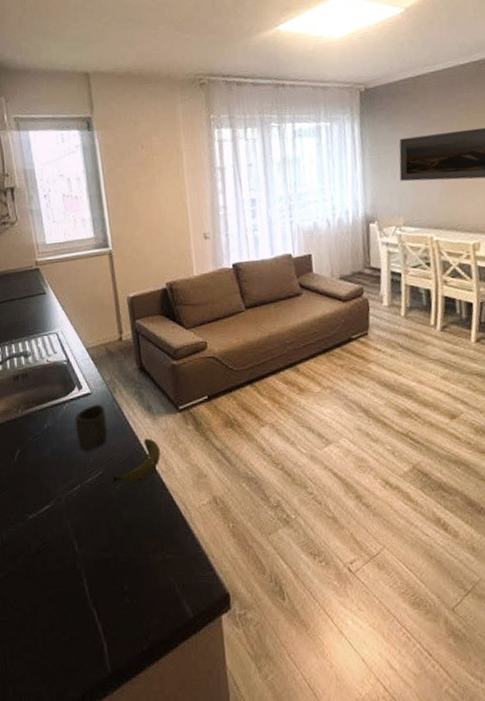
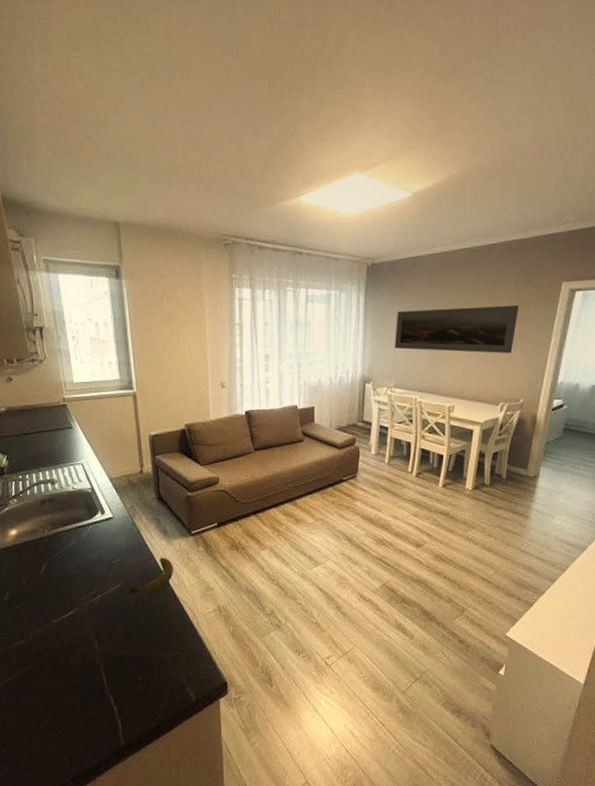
cup: present [74,405,108,452] -> none [97,528,128,567]

